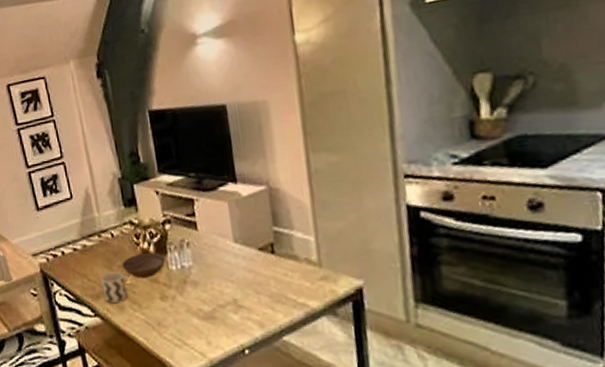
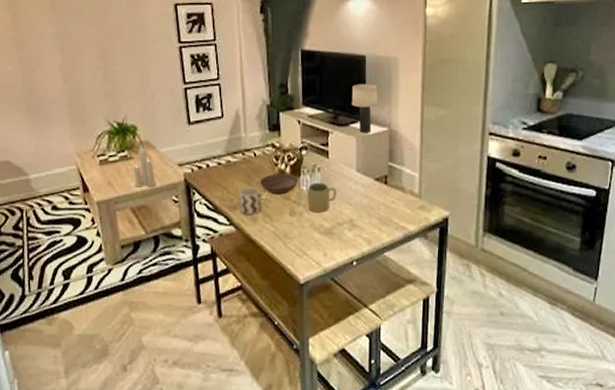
mug: none [177,259,213,295] -> present [307,182,336,213]
table lamp: none [215,136,250,196] -> present [351,84,379,133]

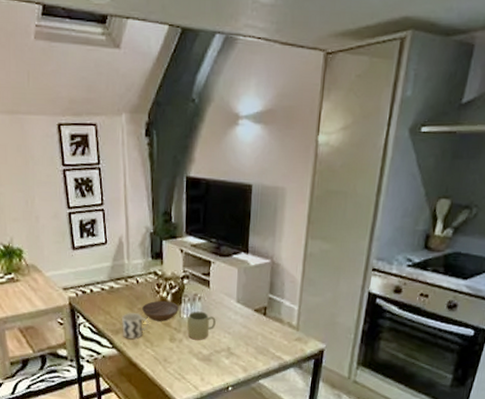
candle: present [133,146,156,187] -> none [20,269,42,309]
table lamp: present [351,84,379,133] -> none [235,214,263,265]

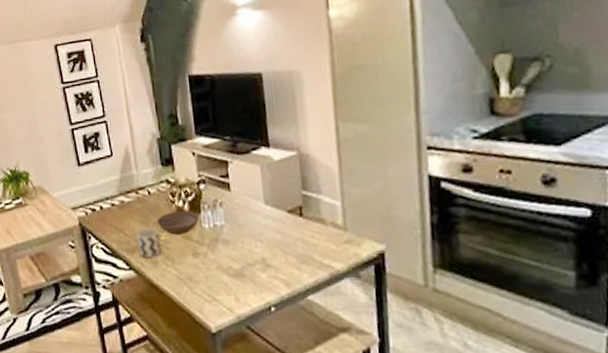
mug: present [187,311,216,340] -> none [210,218,244,253]

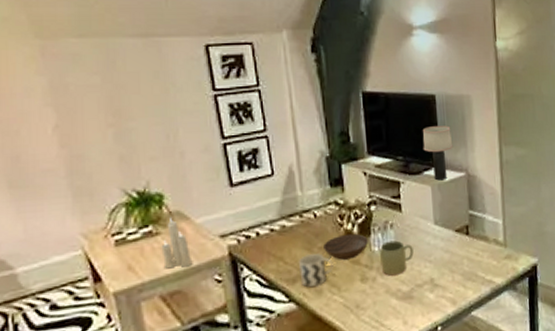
candle: none [29,191,52,234] -> present [161,217,193,269]
mug: none [210,218,244,253] -> present [380,240,414,276]
table lamp: none [250,103,283,160] -> present [423,126,453,181]

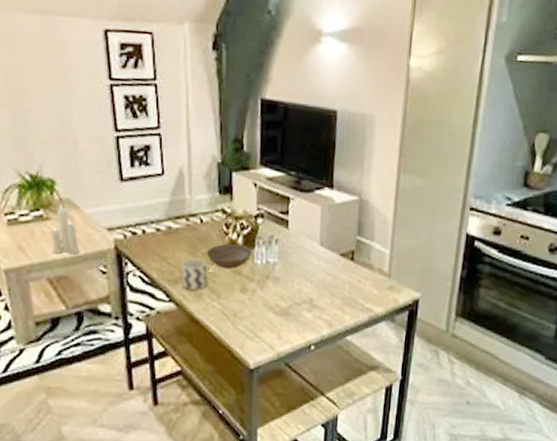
mug: present [380,240,414,276] -> none [262,256,296,290]
table lamp: present [423,126,453,181] -> none [317,144,349,202]

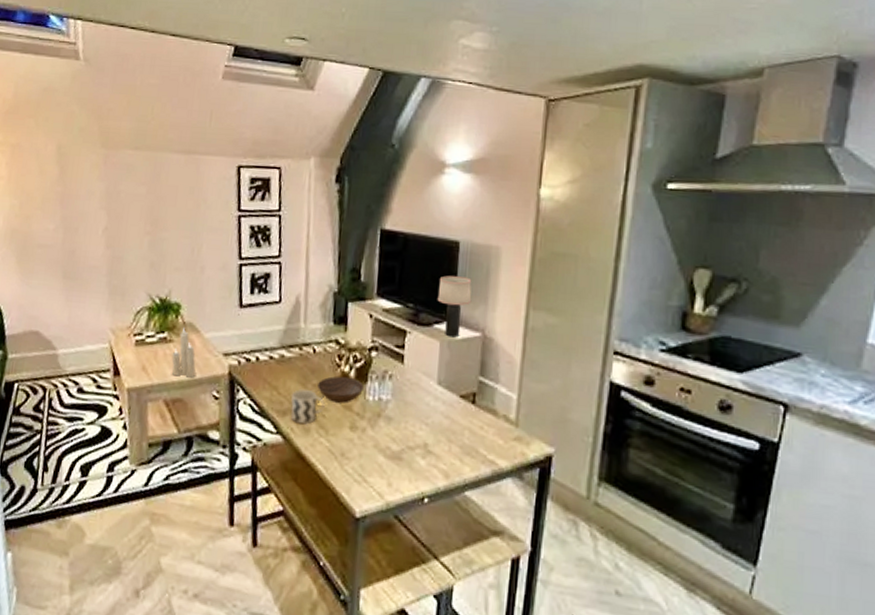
table lamp: none [317,144,349,202] -> present [437,275,472,338]

